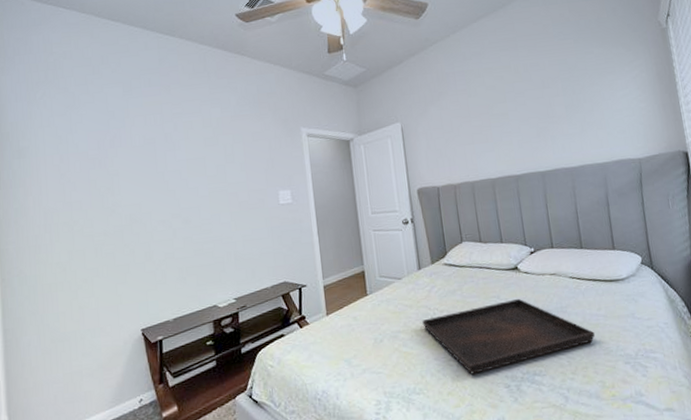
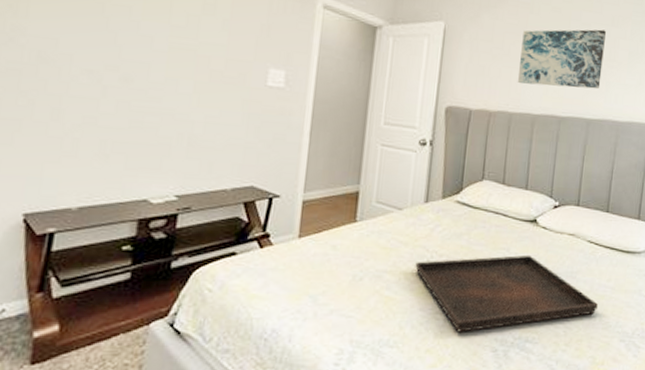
wall art: none [466,93,546,156] -> present [517,29,606,90]

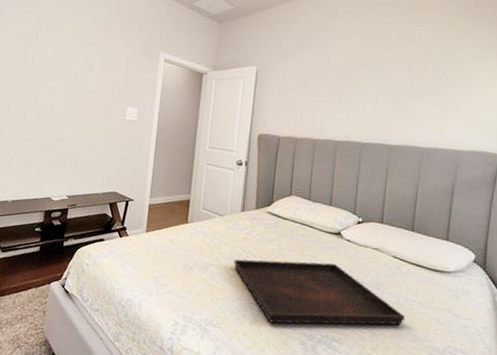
wall art: present [517,29,606,90] -> none [320,64,406,119]

